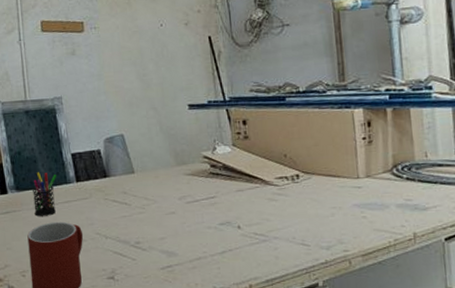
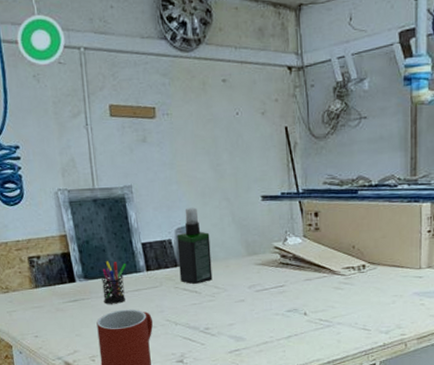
spray bottle: none [105,117,142,196] -> present [177,207,213,285]

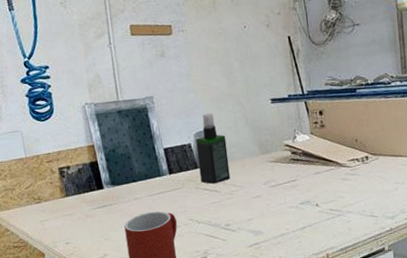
pen holder: present [102,261,127,304] -> none [128,167,151,208]

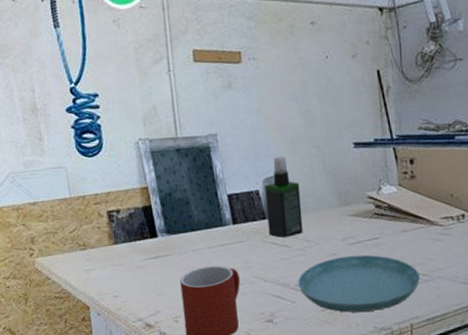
saucer: none [227,195,333,247] -> present [298,254,420,312]

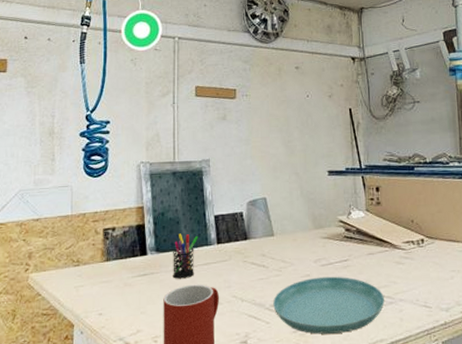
pen holder: none [185,214,212,261] -> present [173,233,199,279]
spray bottle: present [264,156,303,238] -> none [248,181,280,259]

